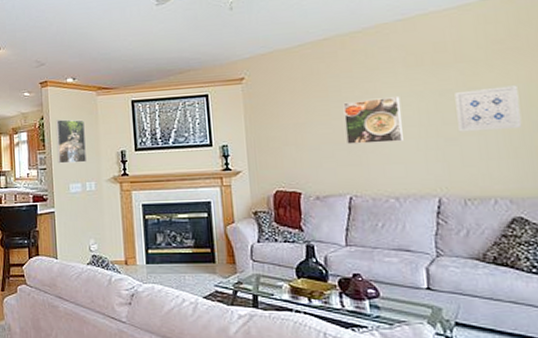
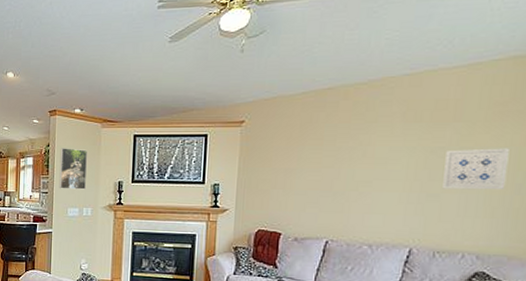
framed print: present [343,95,403,145] -> none [332,149,392,194]

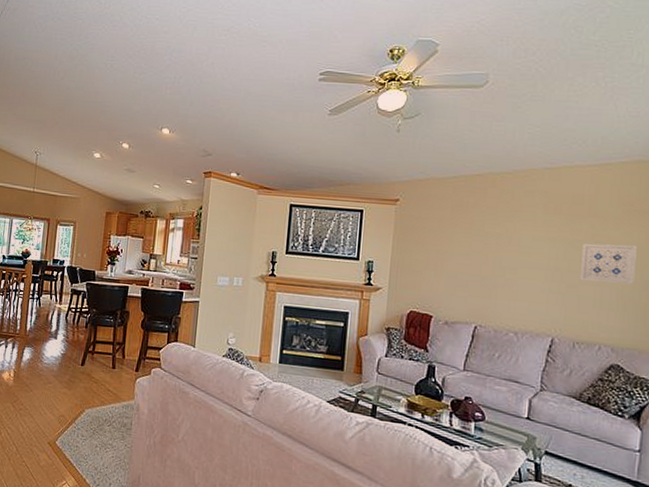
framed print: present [59,148,87,190] -> none [209,212,241,258]

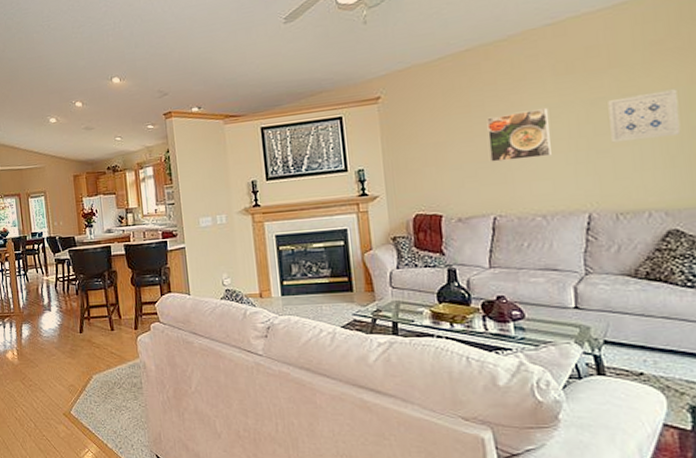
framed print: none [481,237,535,282] -> present [486,107,551,162]

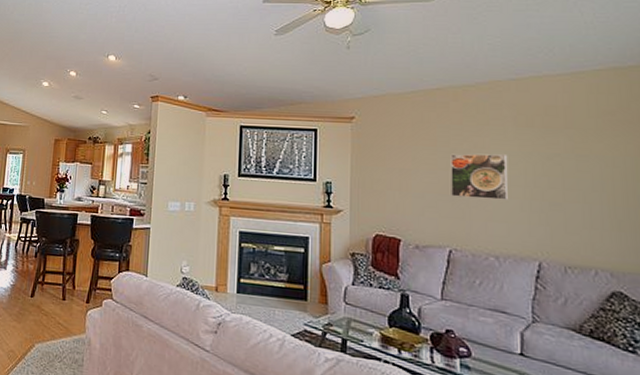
wall art: present [608,89,681,143] -> none [562,157,628,202]

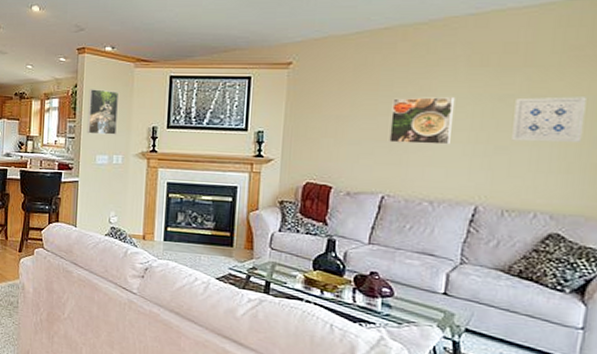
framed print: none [159,136,190,182] -> present [86,89,118,135]
wall art: none [562,157,628,202] -> present [512,96,586,143]

